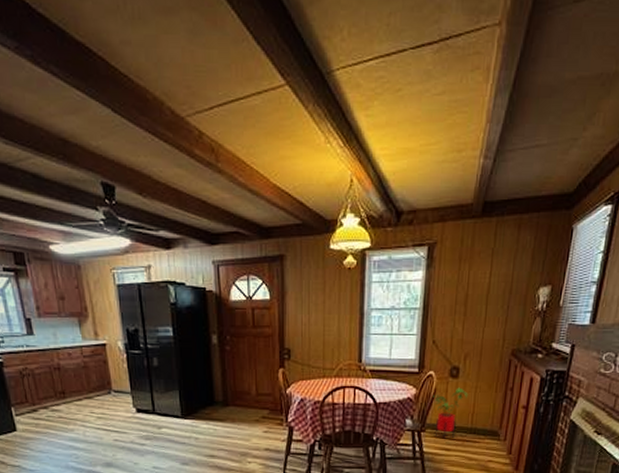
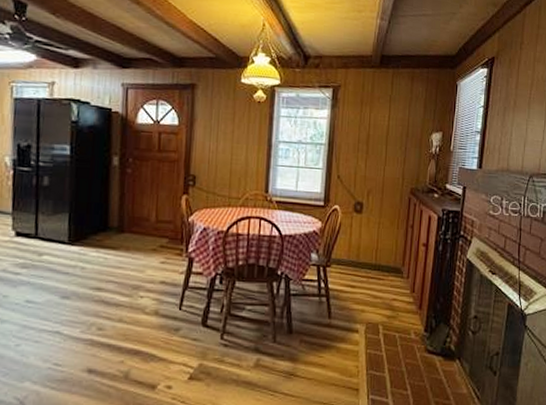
house plant: present [433,387,468,439] -> none [338,222,372,275]

